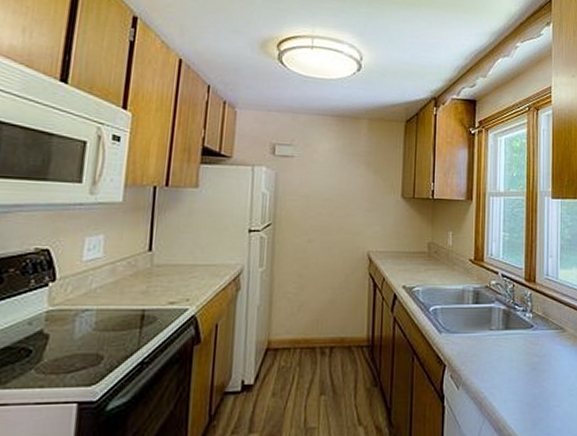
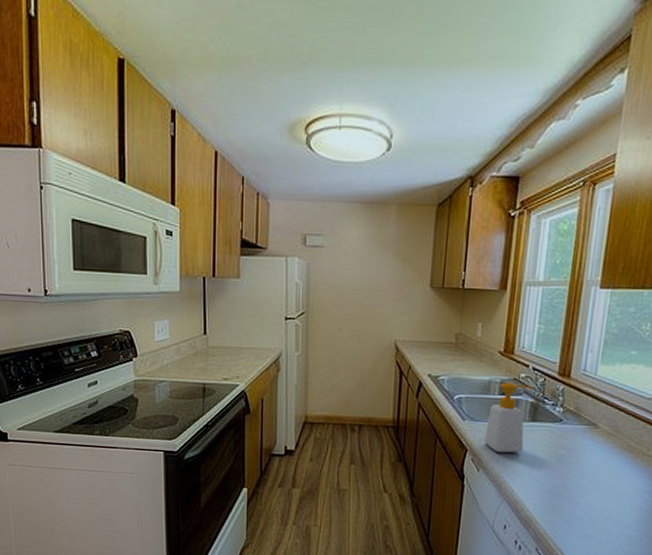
soap bottle: none [461,290,505,366] -> present [483,382,535,453]

